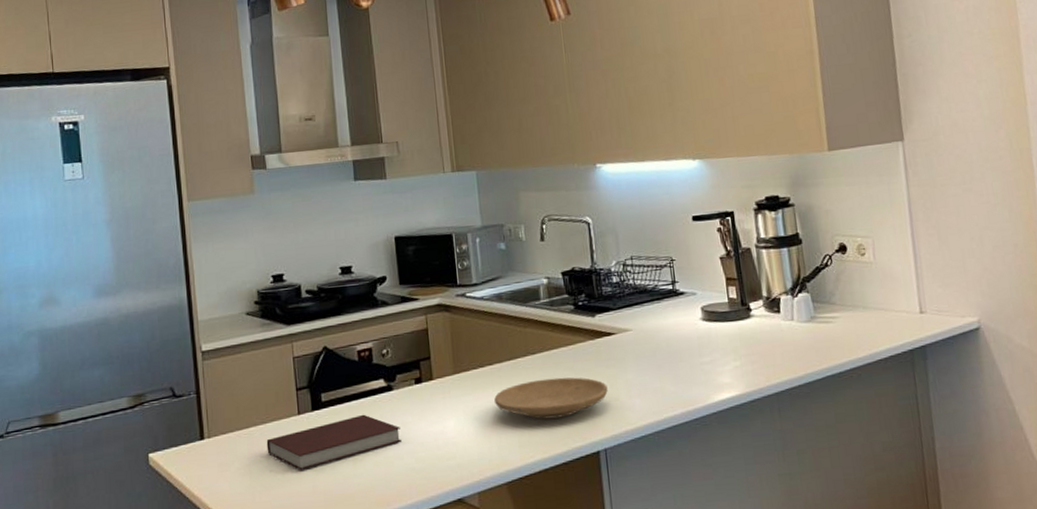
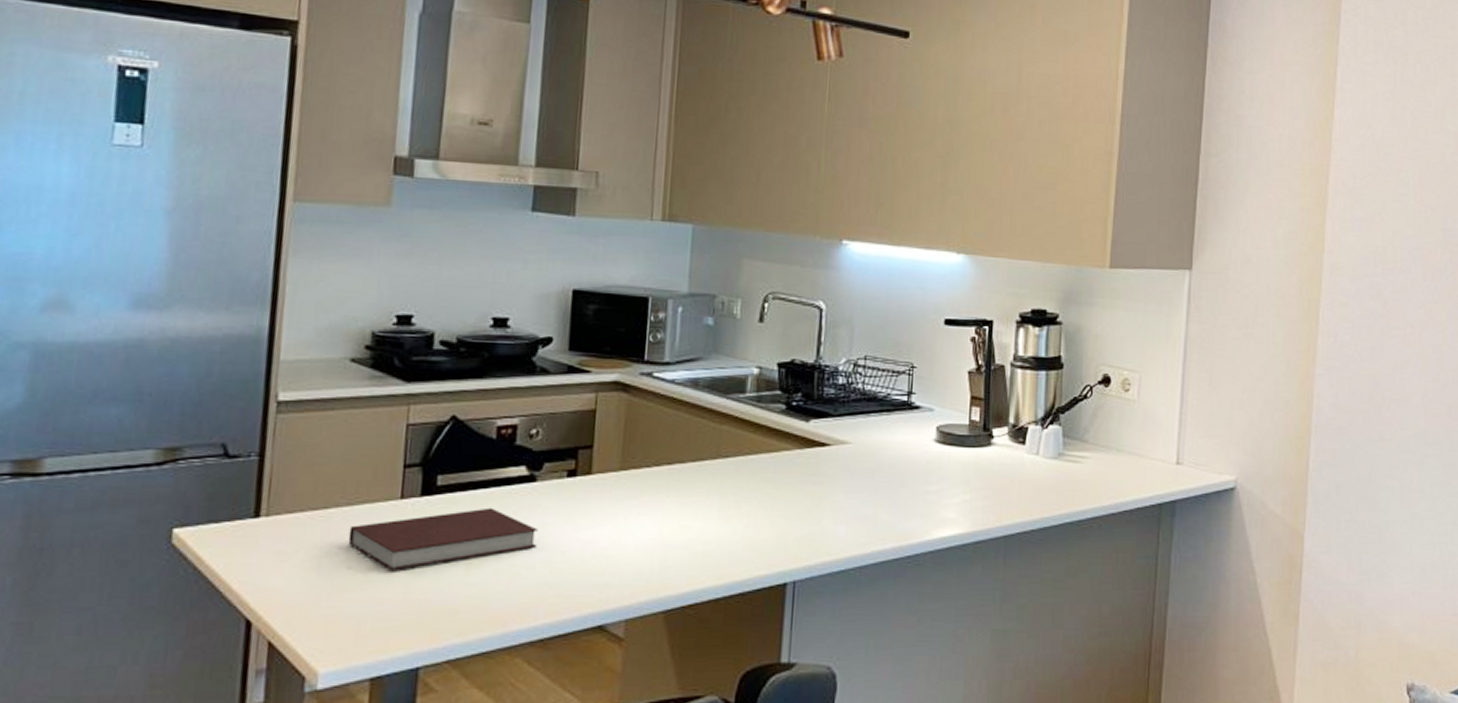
plate: present [494,377,608,420] -> none [666,489,810,538]

